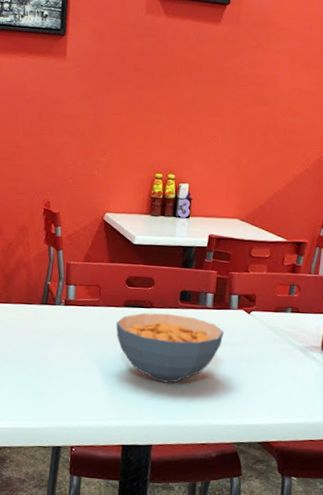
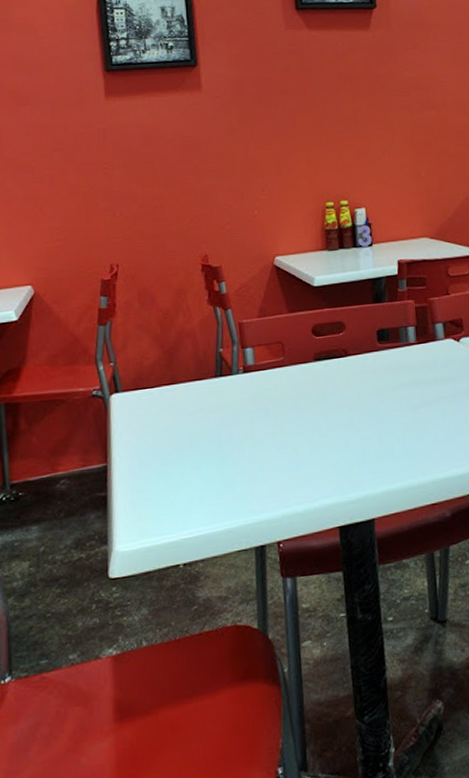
cereal bowl: present [116,313,224,383] -> none [308,358,435,441]

